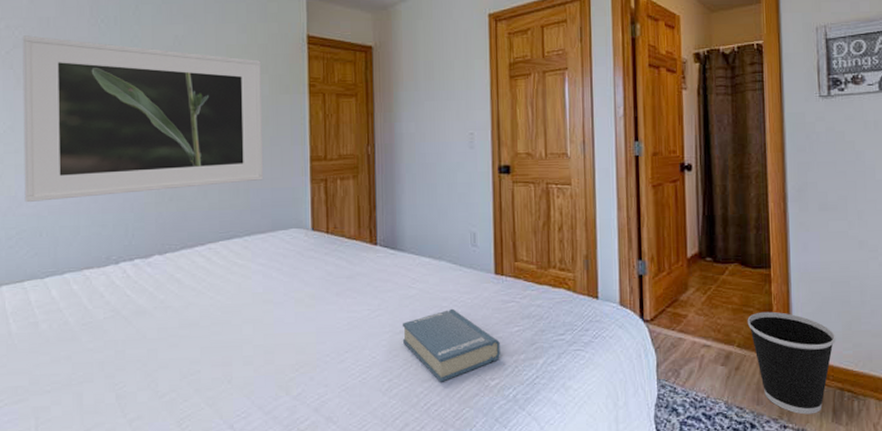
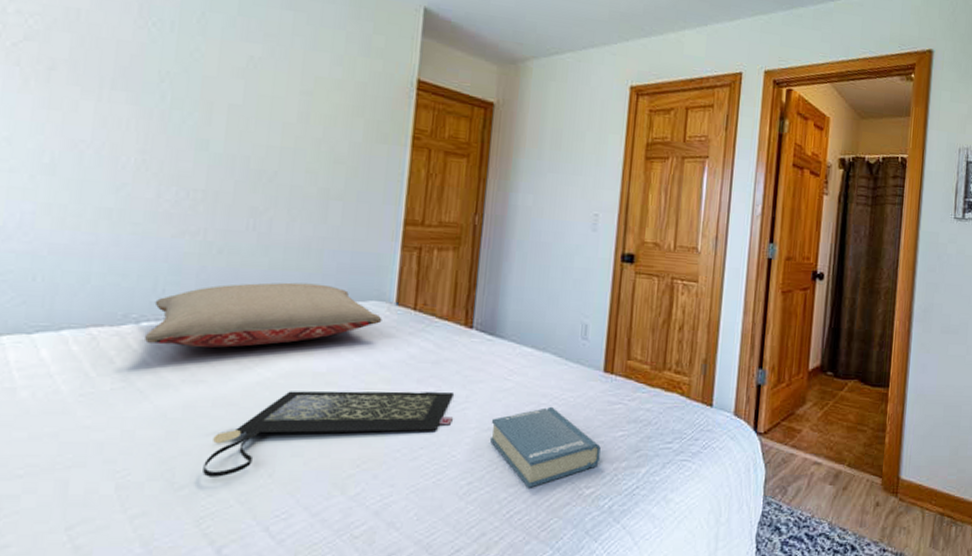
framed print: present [22,35,264,202] -> none [16,26,356,241]
pillow: none [124,218,302,279] -> present [145,282,382,348]
clutch bag: none [178,302,369,386] -> present [203,390,453,477]
wastebasket: present [747,311,836,415] -> none [860,431,943,539]

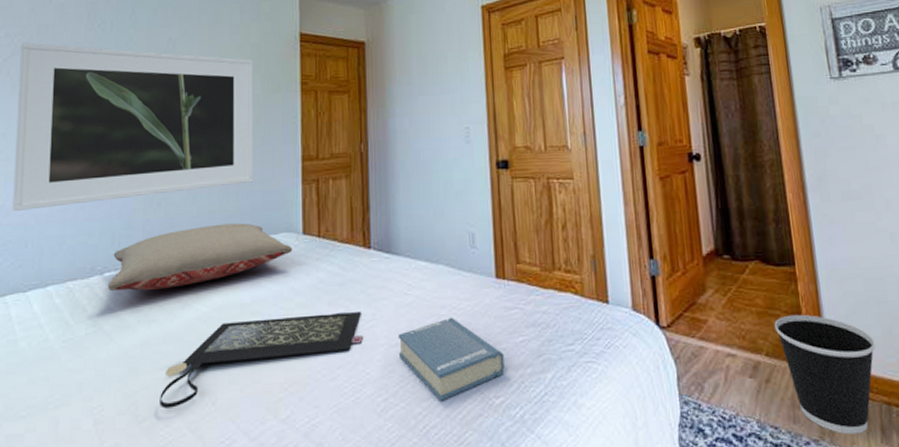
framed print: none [16,26,356,241] -> present [12,42,254,211]
wastebasket: none [860,431,943,539] -> present [774,314,876,435]

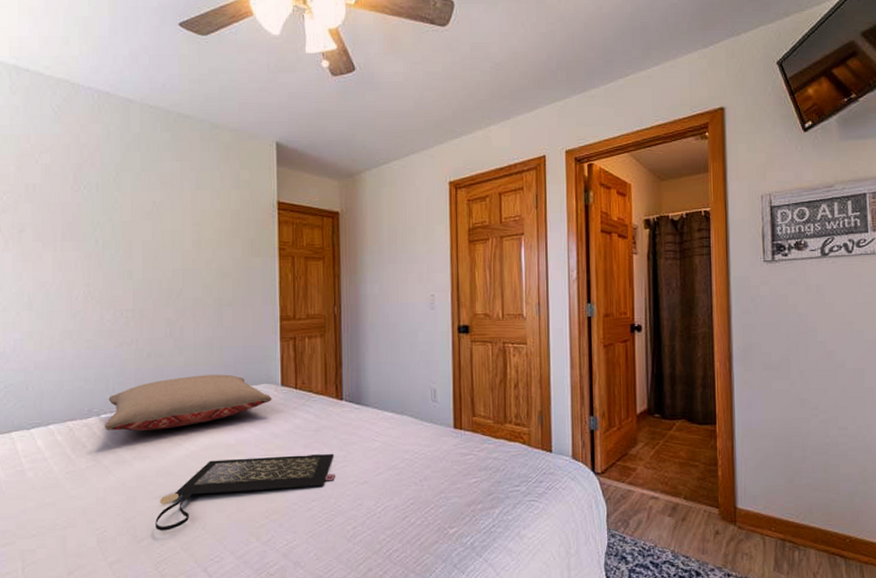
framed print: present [12,42,254,211] -> none [10,201,236,357]
hardback book: present [397,317,505,401] -> none [366,460,459,530]
wastebasket: present [774,314,876,435] -> none [693,465,778,564]

